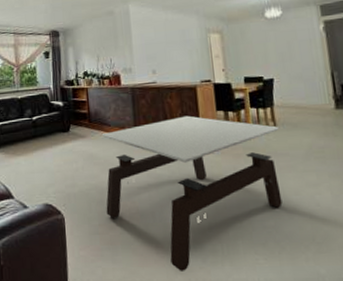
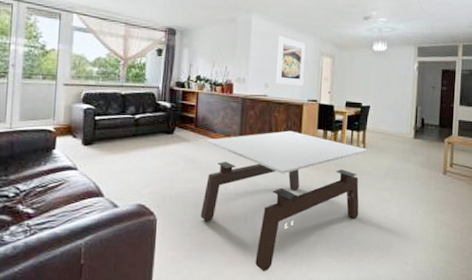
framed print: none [159,20,193,70] -> present [275,36,306,86]

